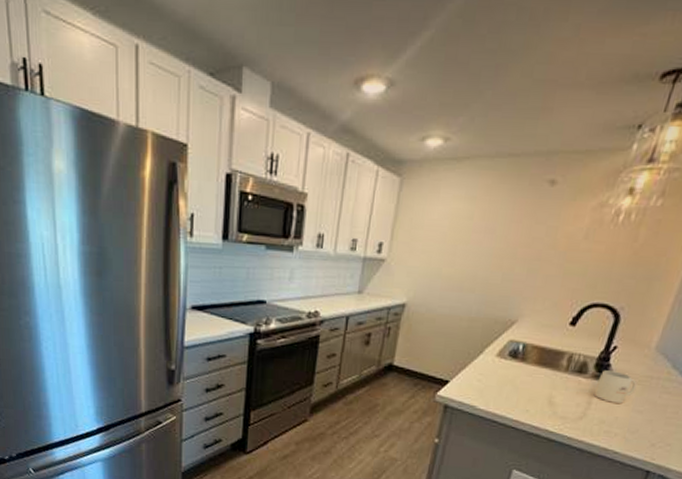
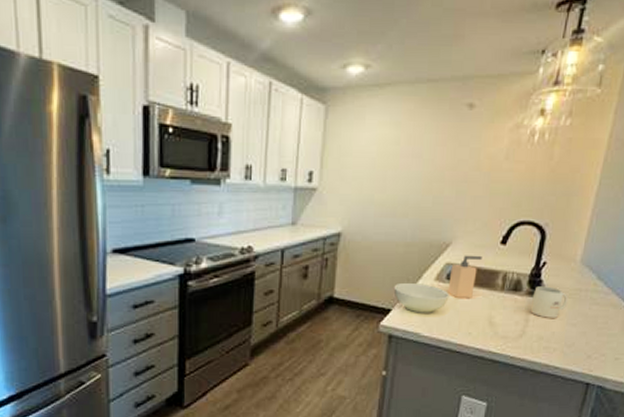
bowl: none [453,356,510,388] -> present [393,282,449,313]
soap dispenser: none [509,333,548,377] -> present [448,255,482,299]

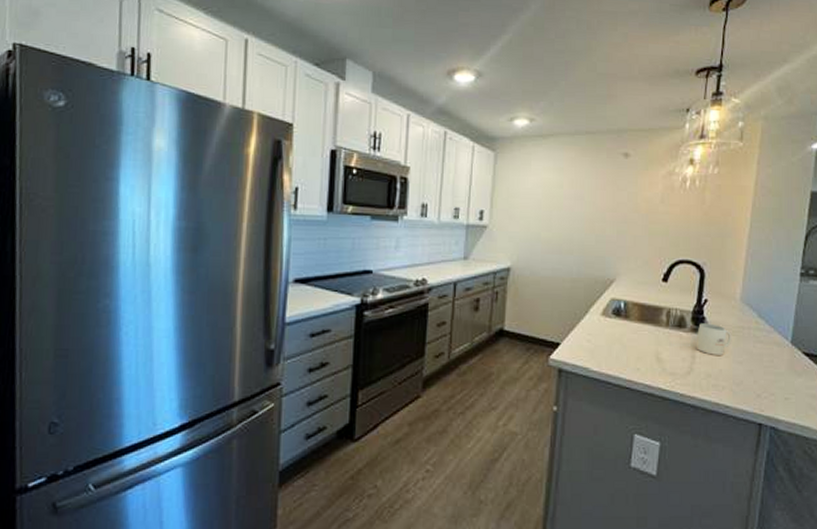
bowl: present [393,282,449,313] -> none [562,316,616,348]
soap dispenser: present [448,255,482,299] -> none [614,291,645,334]

